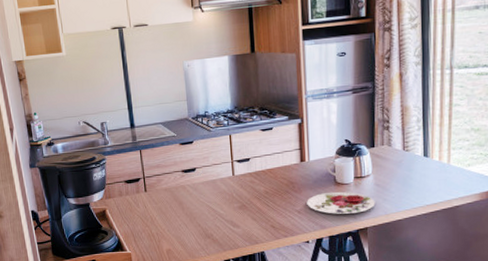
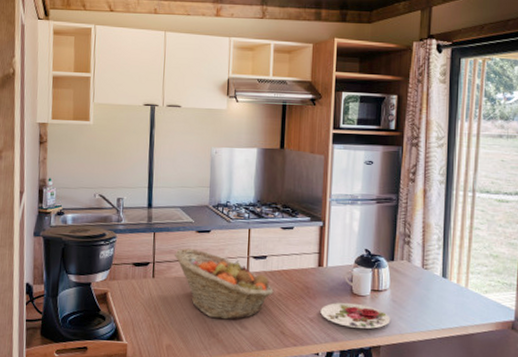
fruit basket: none [162,160,260,221] -> present [175,248,274,320]

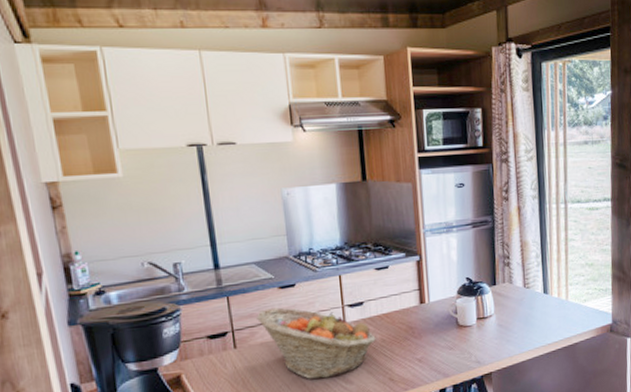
plate: present [320,302,391,329] -> none [428,334,499,360]

